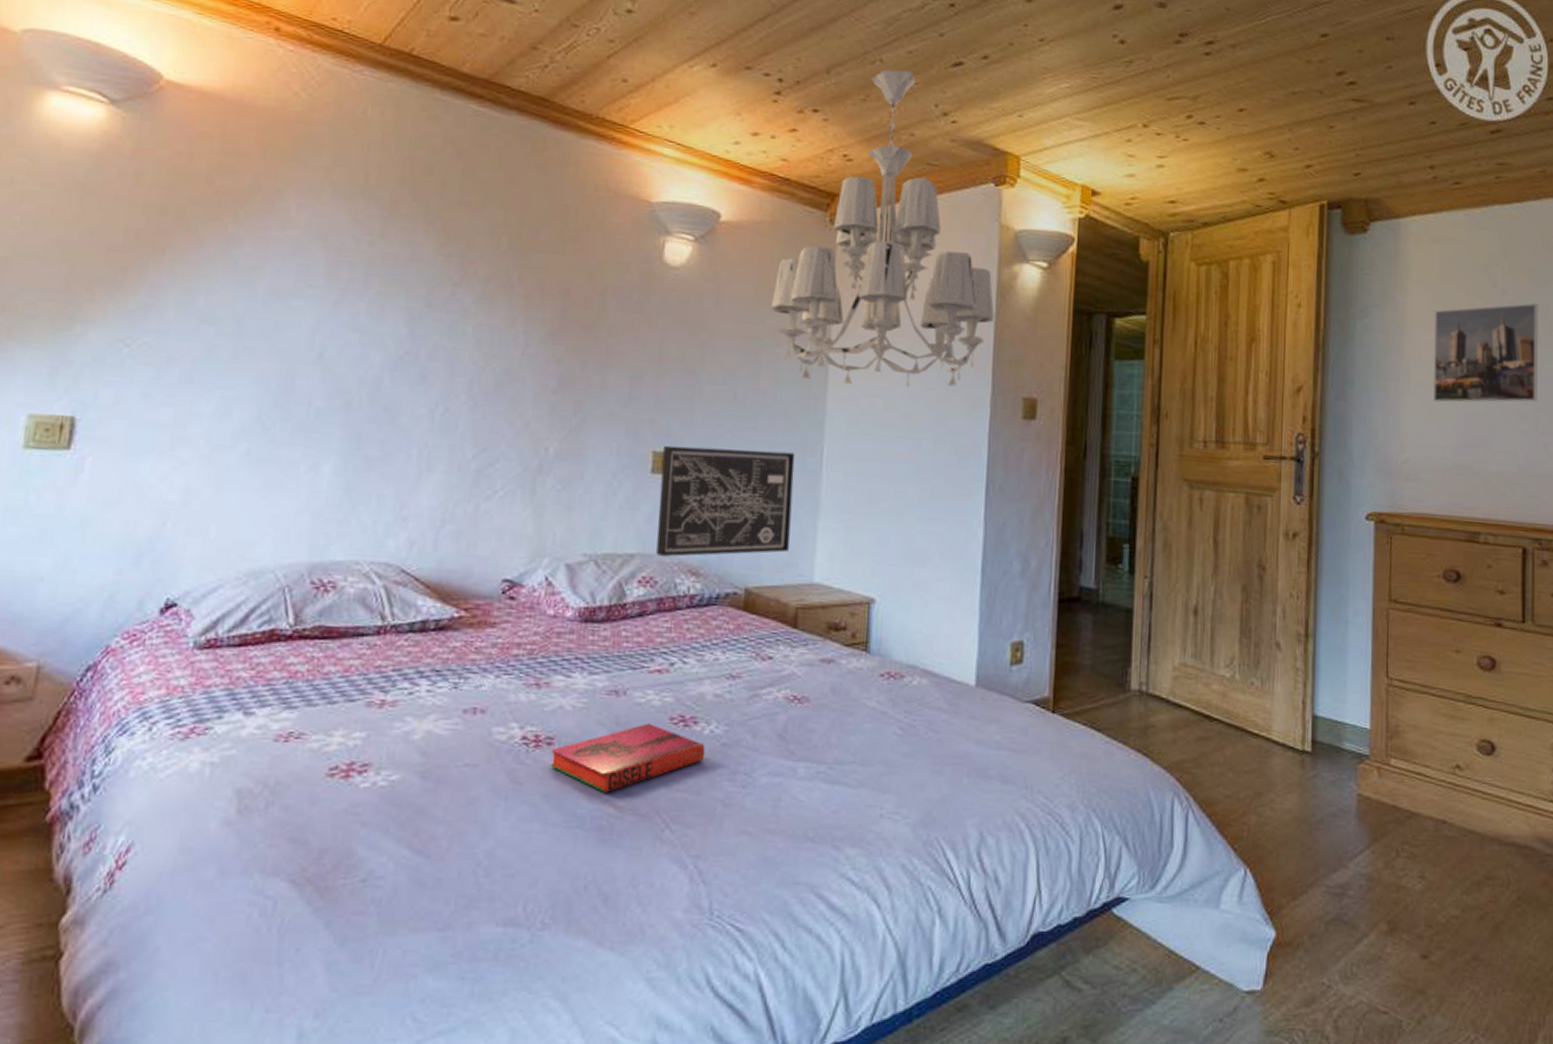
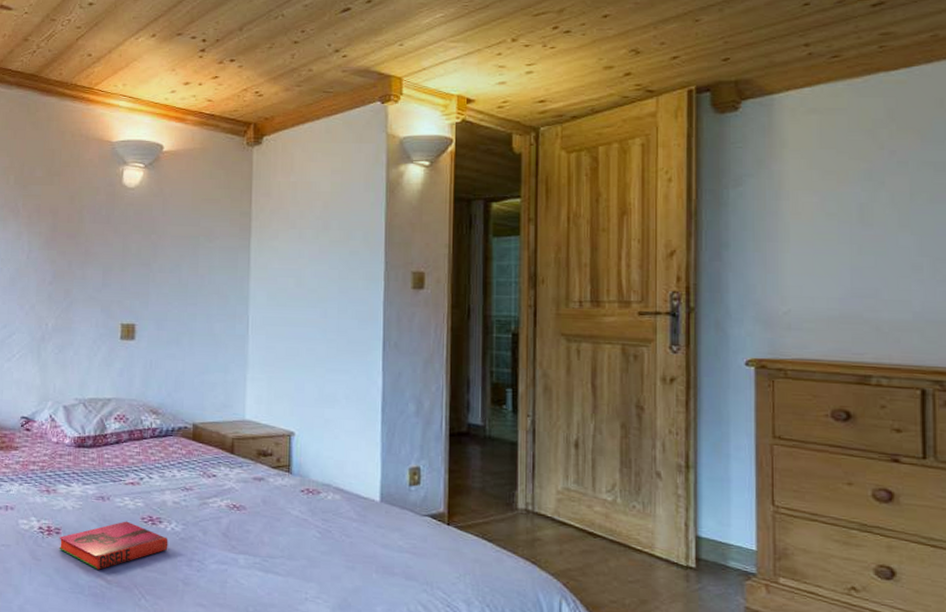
wall art: present [656,445,796,557] -> none [126,319,227,401]
chandelier: present [771,69,995,387] -> none [204,20,385,268]
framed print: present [1434,302,1539,403] -> none [814,160,935,258]

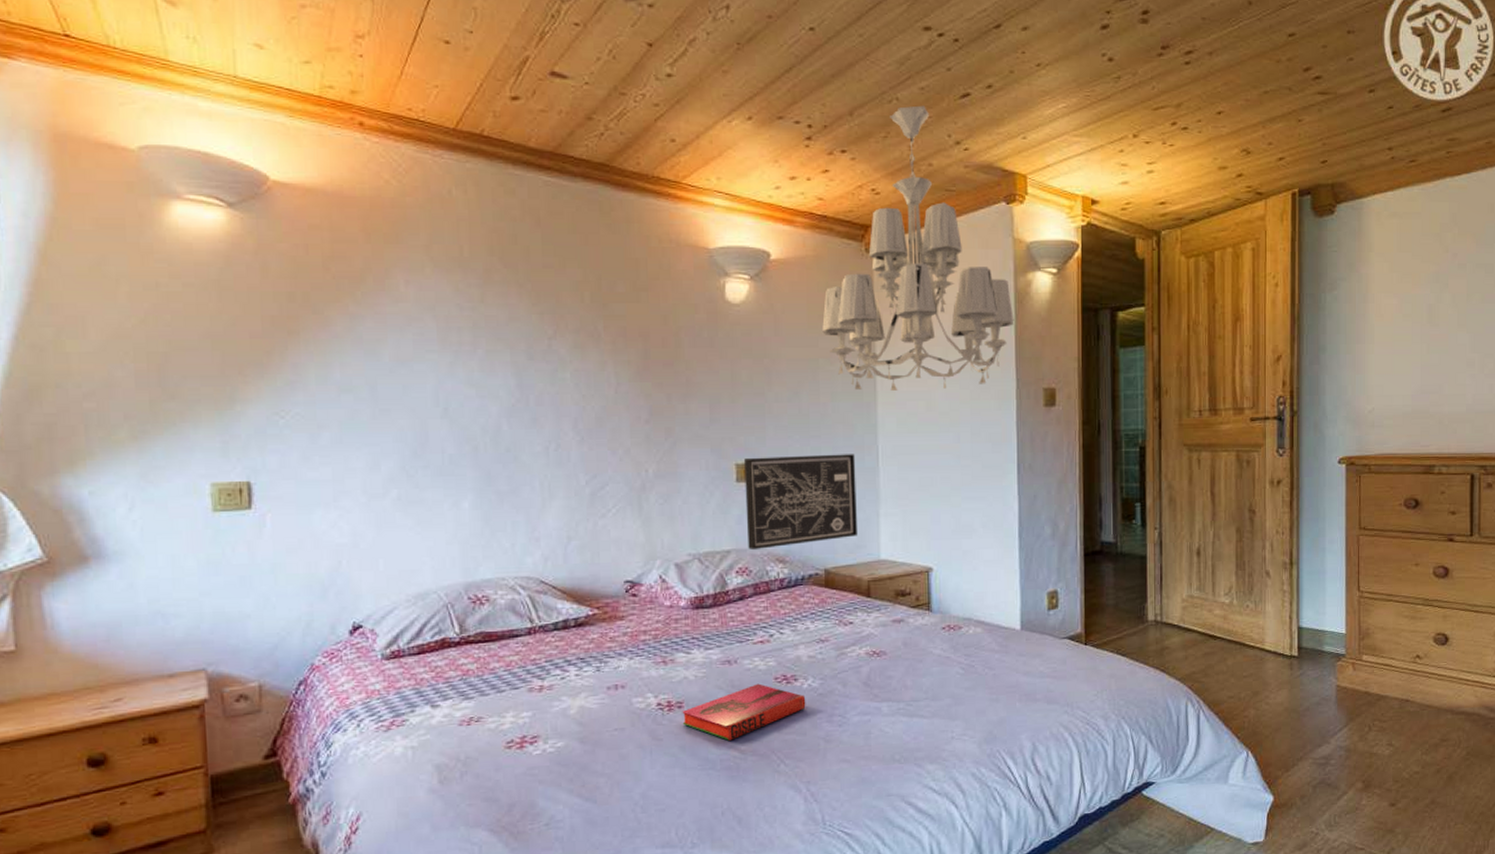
wall art: none [126,319,227,401] -> present [744,454,857,551]
chandelier: none [204,20,385,268] -> present [822,105,1014,391]

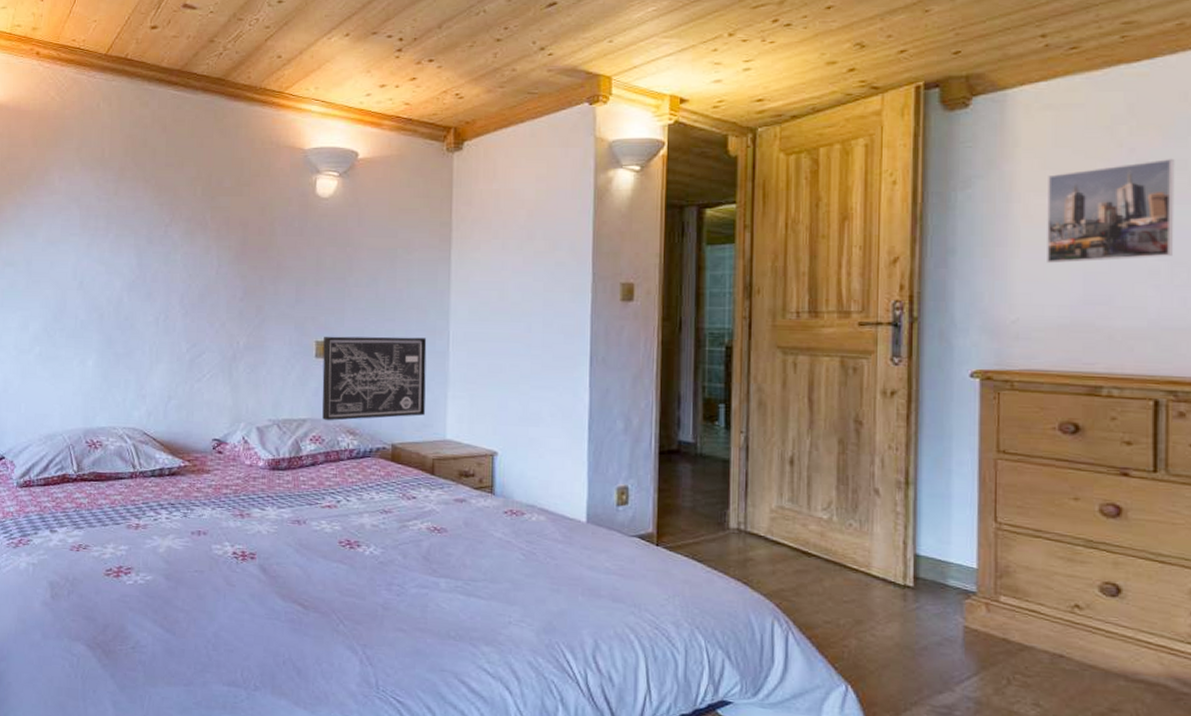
hardback book: present [682,683,806,741] -> none [253,545,367,595]
chandelier: present [822,105,1014,391] -> none [402,16,593,280]
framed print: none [1394,262,1485,358] -> present [1047,158,1175,264]

